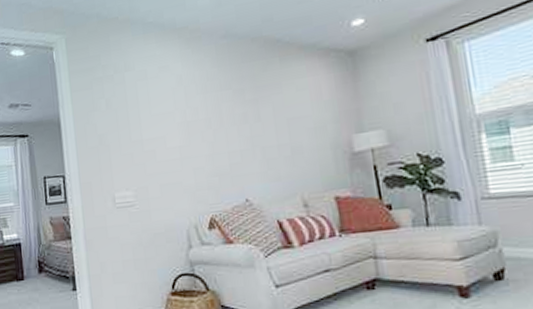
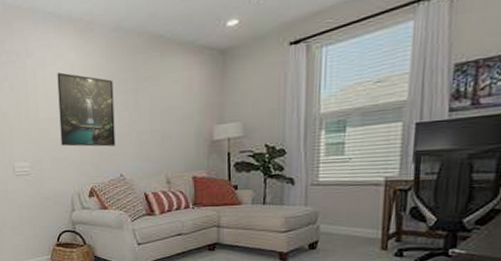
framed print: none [162,85,237,169] -> present [57,72,116,147]

